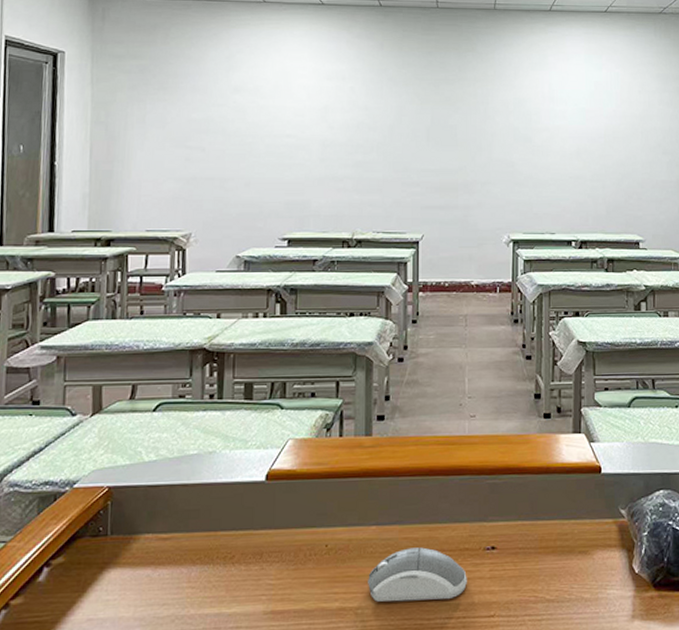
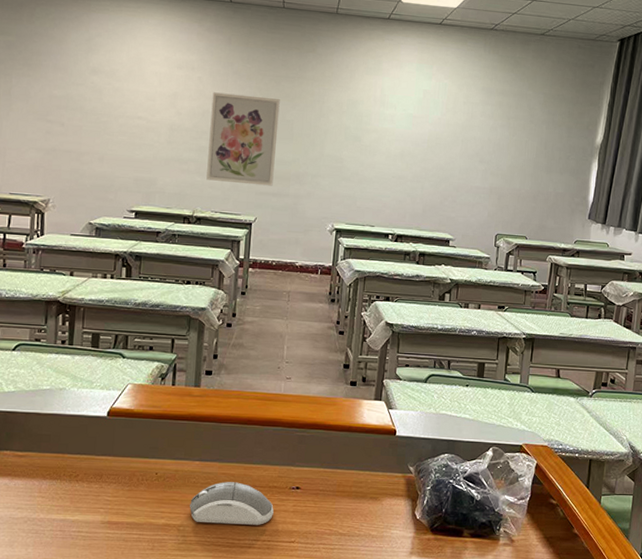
wall art: none [365,102,441,199] -> present [206,92,280,186]

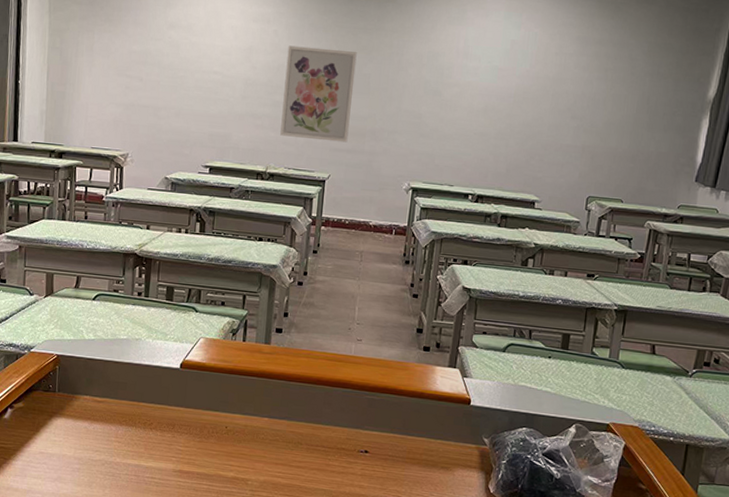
computer mouse: present [190,482,274,525] -> none [258,440,341,486]

